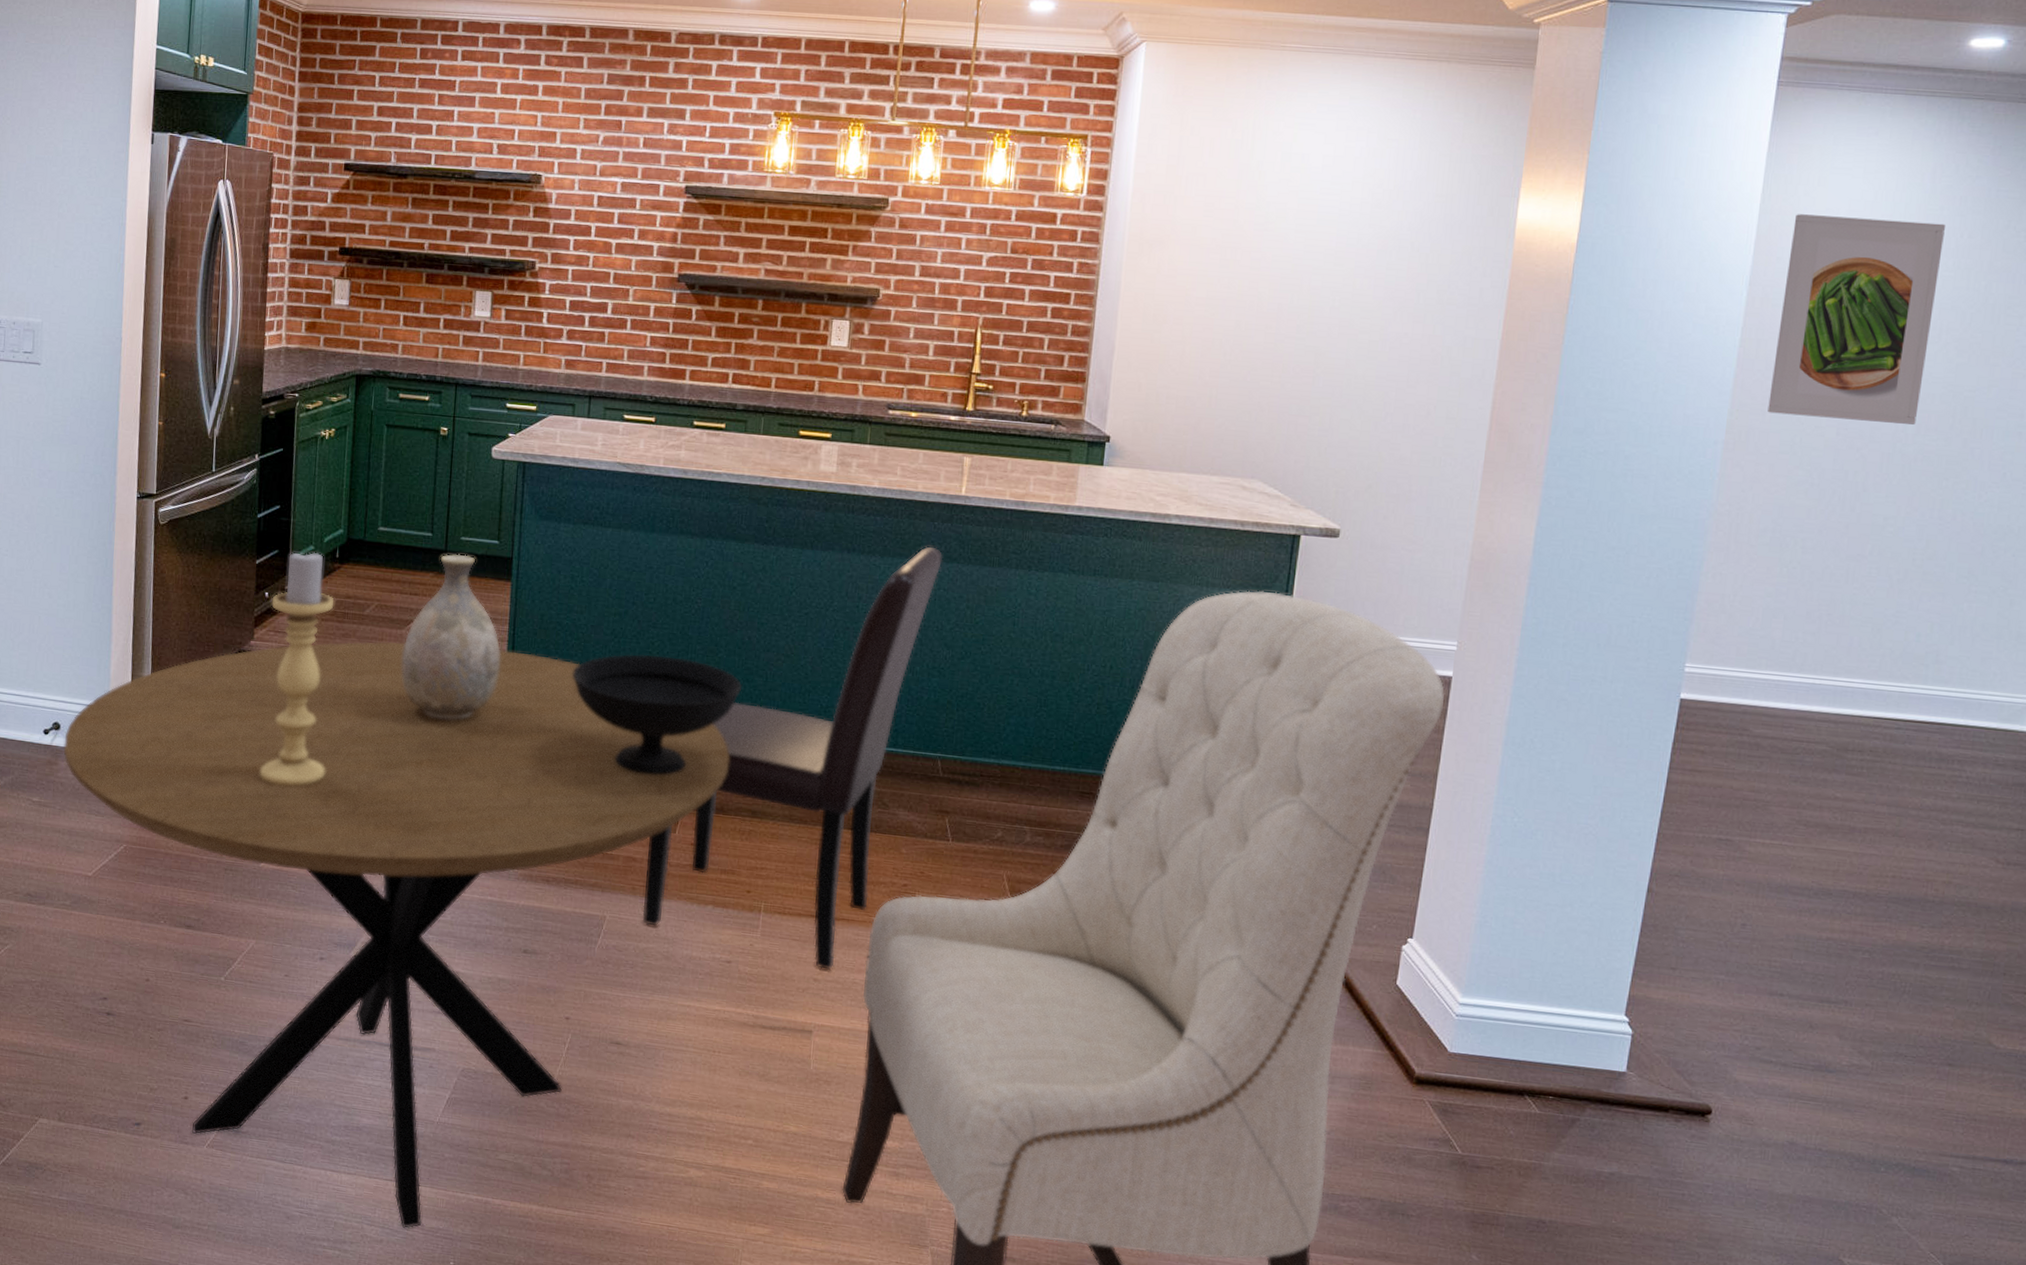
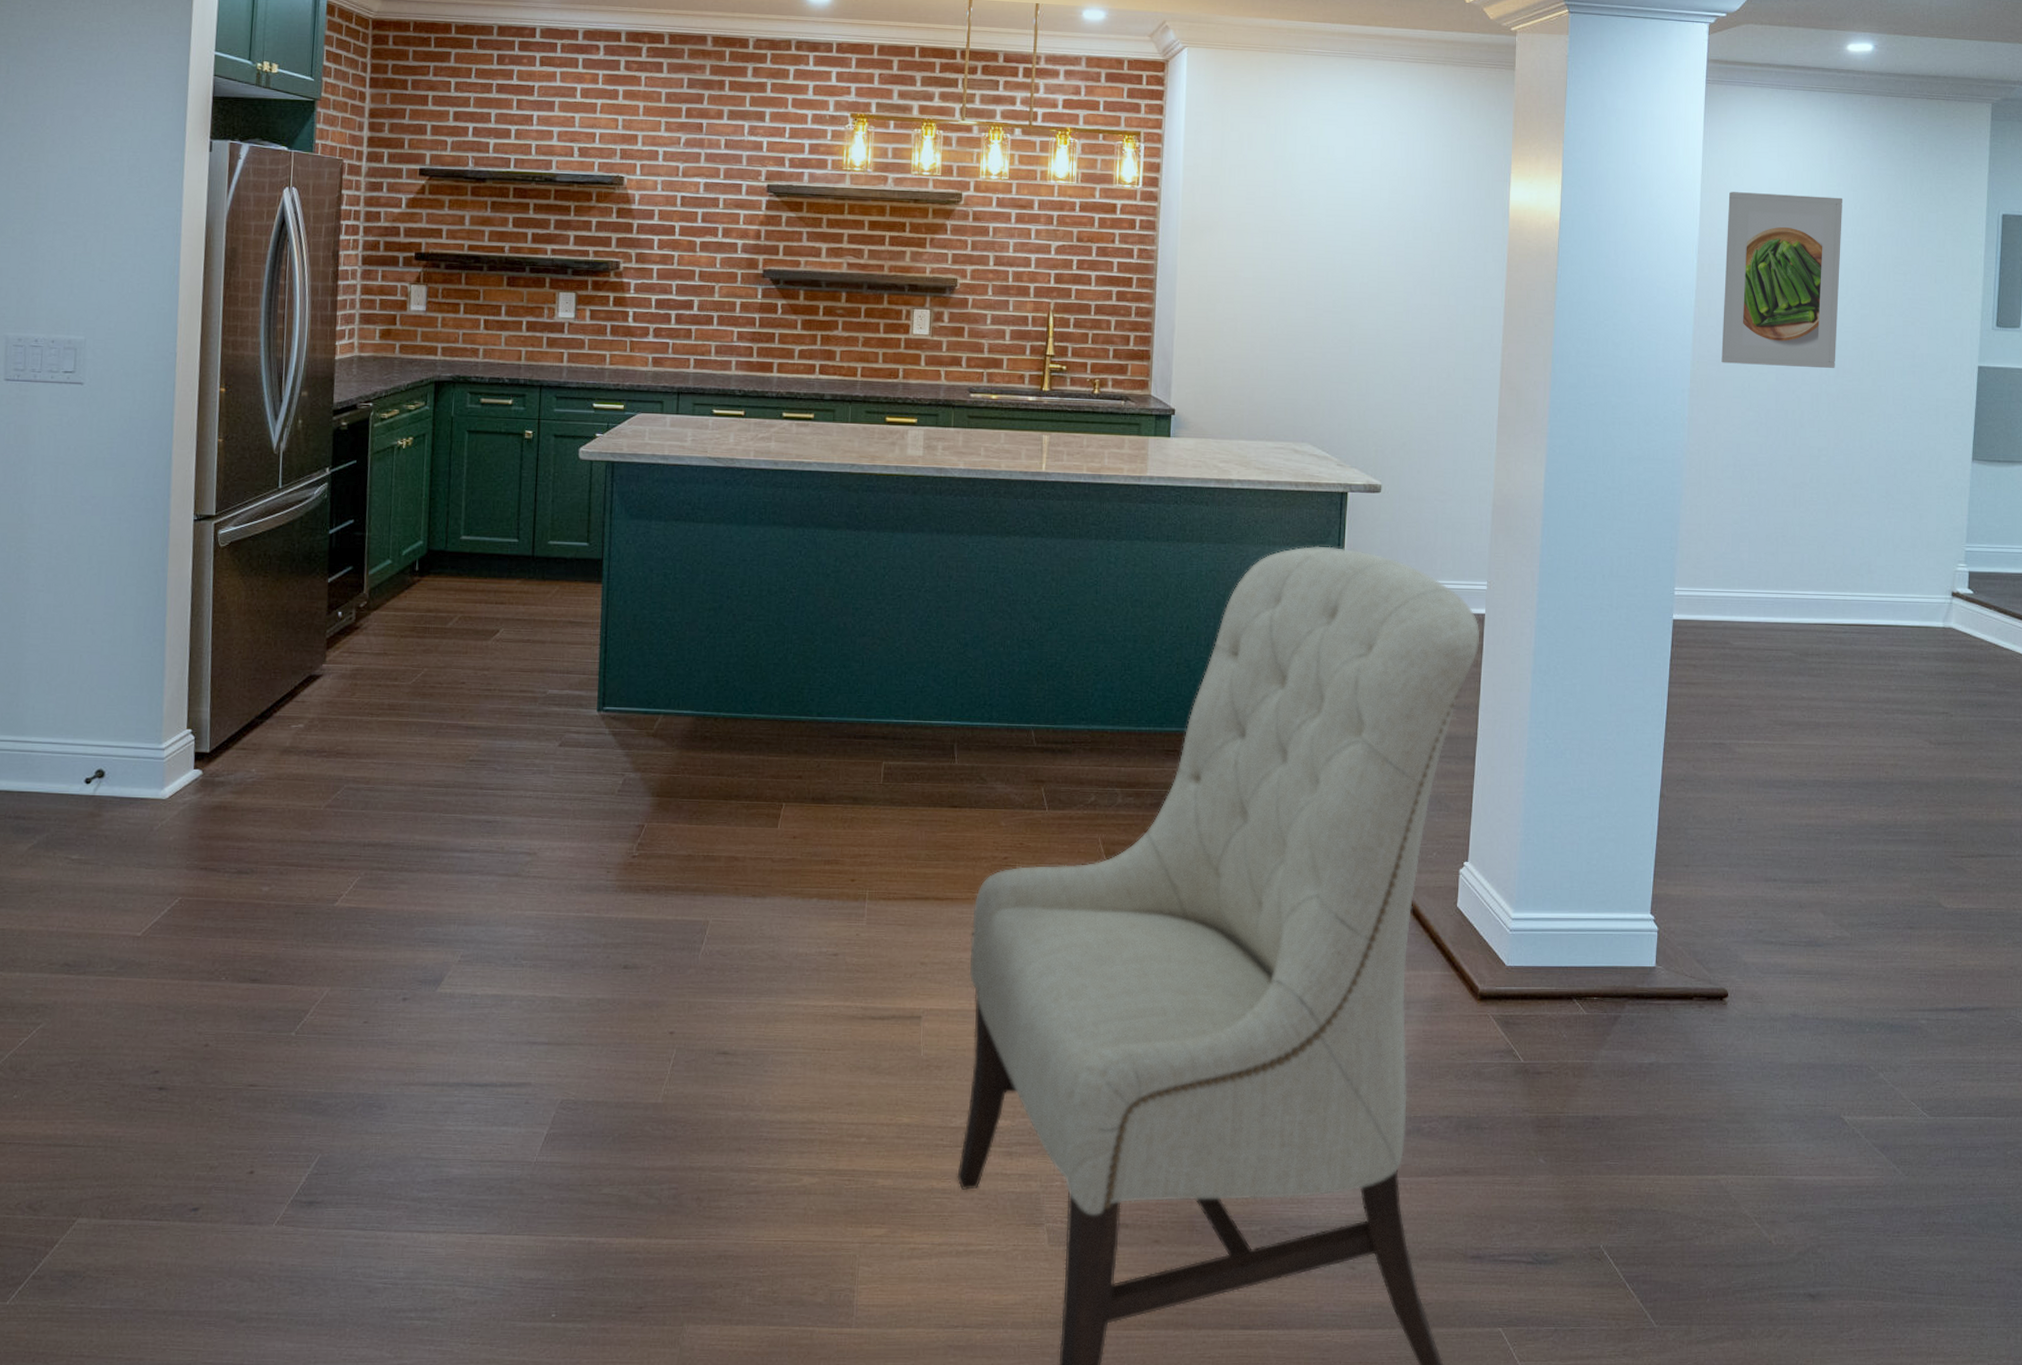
dining table: present [63,641,730,1229] -> none [108,653,829,1284]
candle holder: present [260,549,335,787] -> none [334,563,414,817]
vase: present [401,554,501,720] -> none [488,558,593,731]
bowl: present [572,654,743,776] -> none [668,648,840,770]
chair: present [642,546,942,970] -> none [746,522,1027,951]

